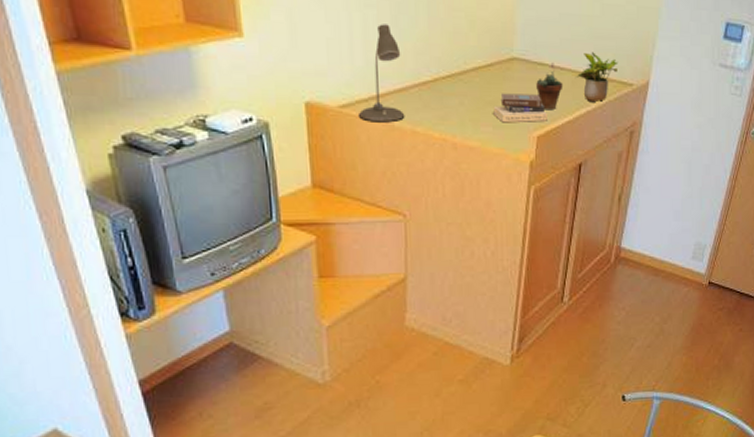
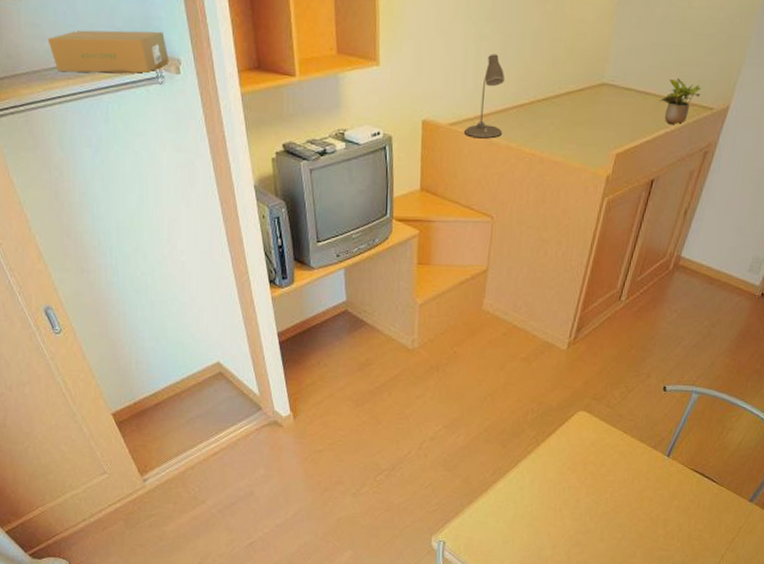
books: present [493,93,547,123] -> none [579,115,628,142]
succulent plant: present [536,62,563,111] -> none [621,88,647,131]

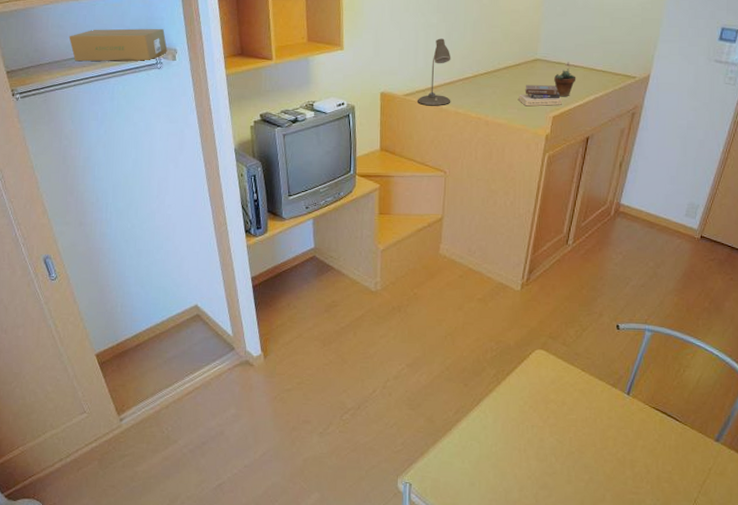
books: none [579,115,628,142] -> present [519,85,562,107]
succulent plant: none [621,88,647,131] -> present [554,62,576,97]
potted plant: present [659,78,702,124] -> none [587,54,624,90]

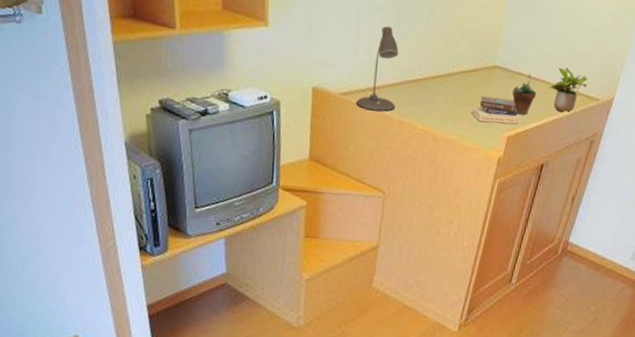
potted plant: none [587,54,624,90] -> present [549,67,589,112]

